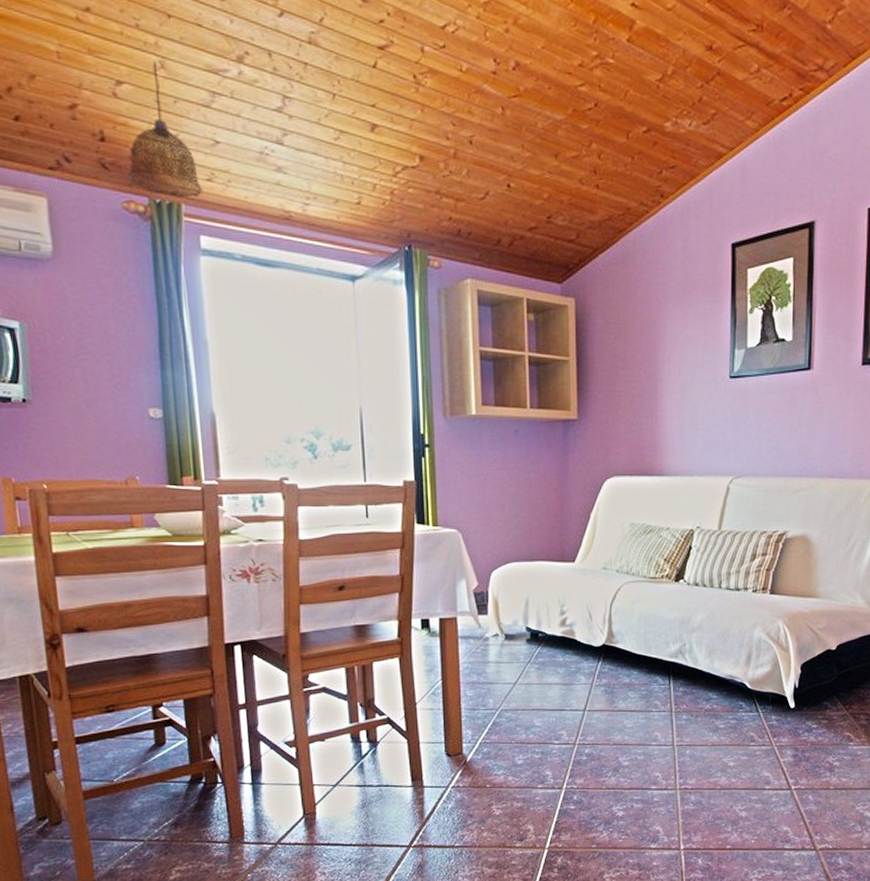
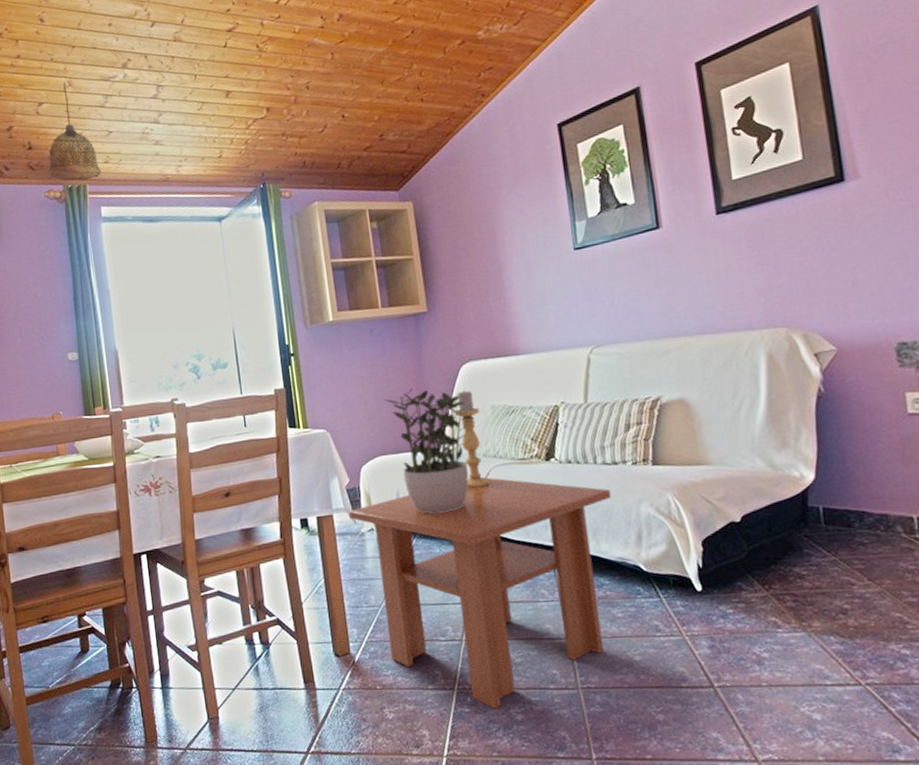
coffee table: none [475,592,730,807] -> present [349,477,611,710]
potted plant: none [522,496,613,623] -> present [384,388,473,514]
candle holder: none [592,503,619,602] -> present [454,389,490,488]

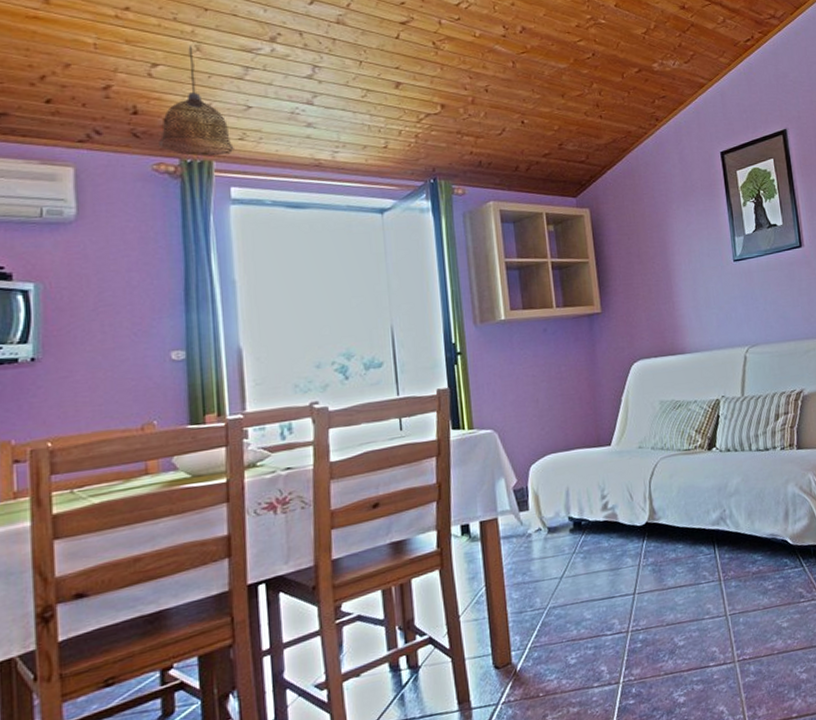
coffee table: present [349,477,611,710] -> none [516,469,764,697]
potted plant: present [384,388,473,514] -> none [556,385,643,509]
candle holder: present [454,389,490,488] -> none [624,386,657,481]

